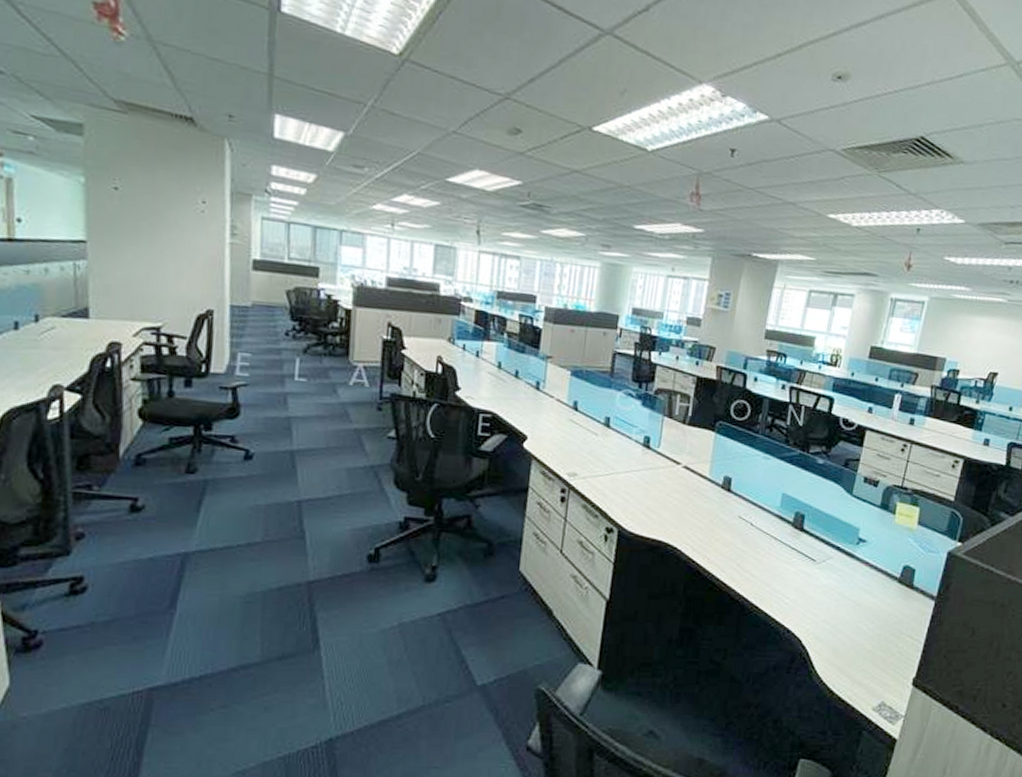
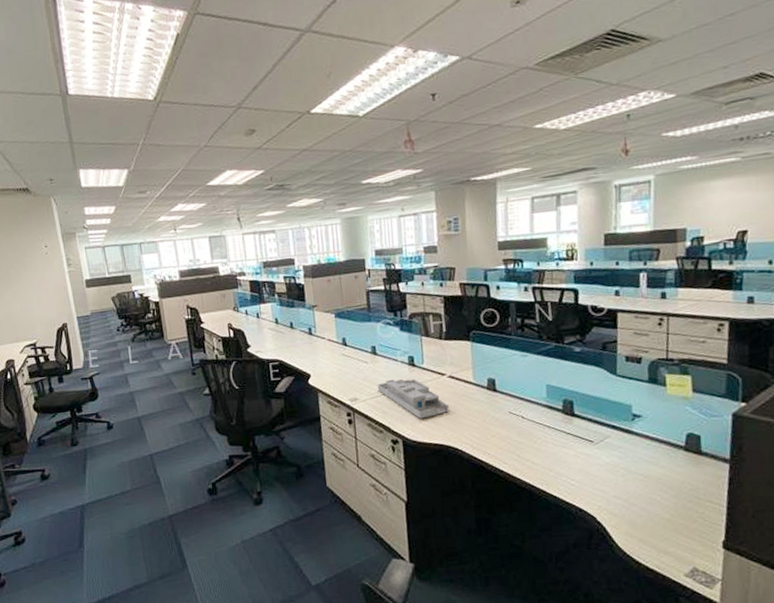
desk organizer: none [602,458,677,509] -> present [377,378,449,419]

